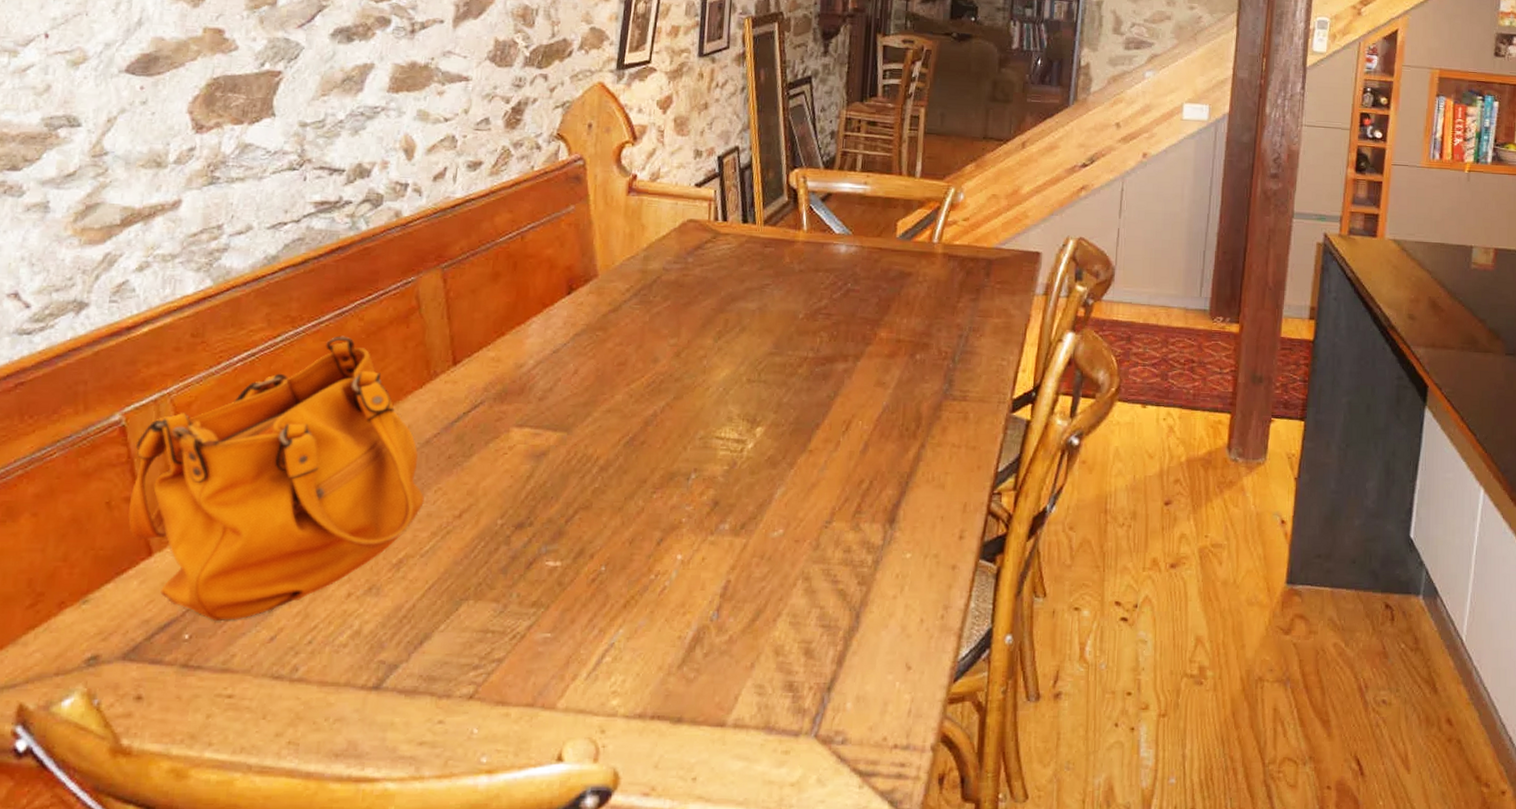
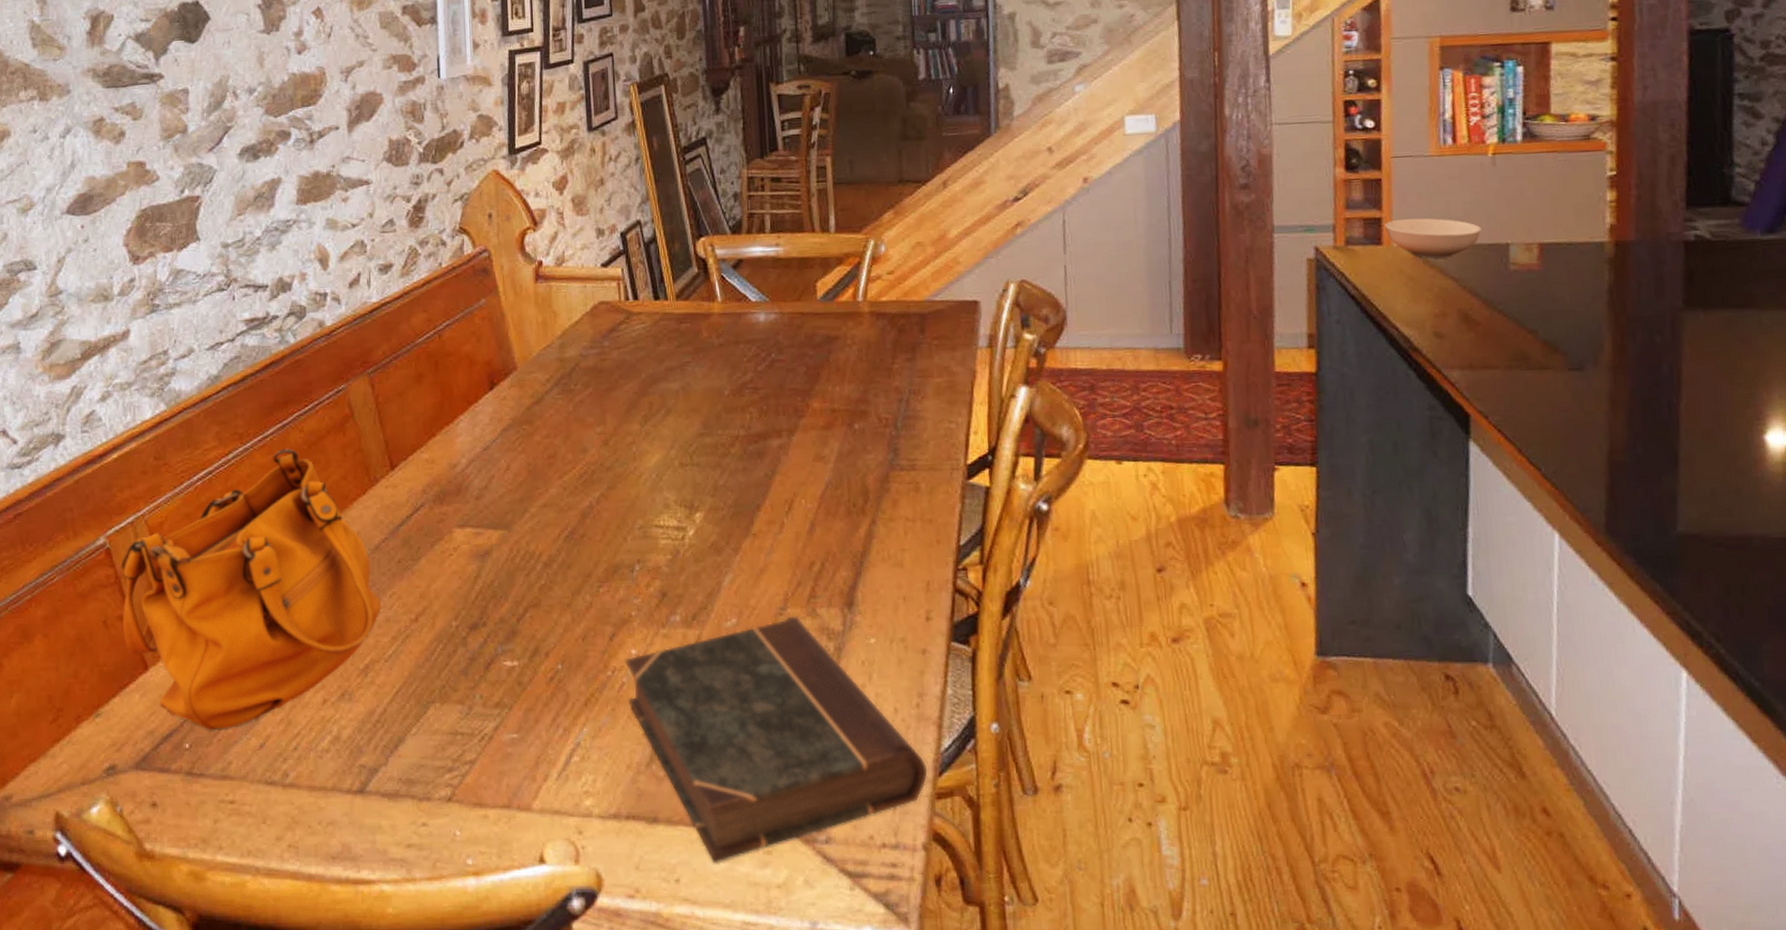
book: none [667,529,944,761] -> present [624,616,928,862]
bowl: none [1380,217,1454,253] -> present [1384,218,1482,259]

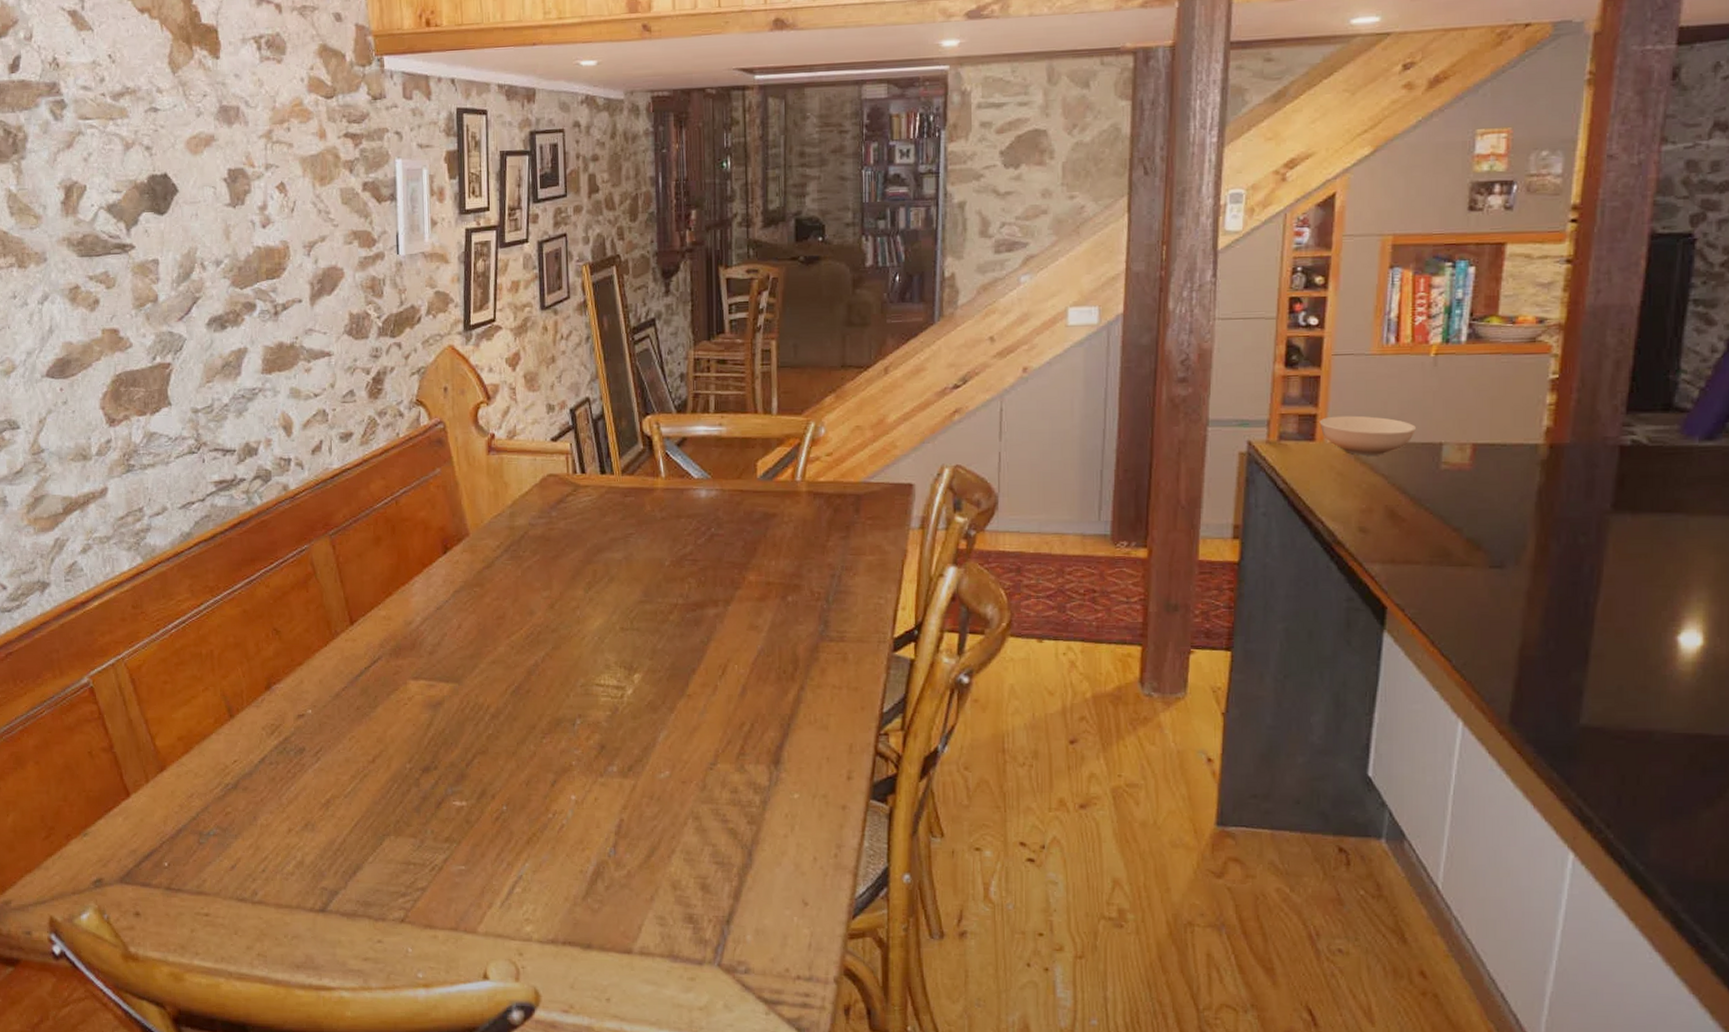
handbag: present [121,448,381,730] -> none [104,602,341,851]
book: present [624,616,928,862] -> none [564,771,842,985]

